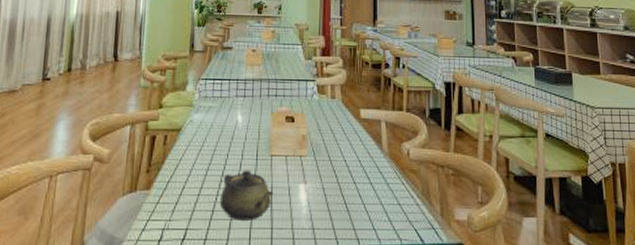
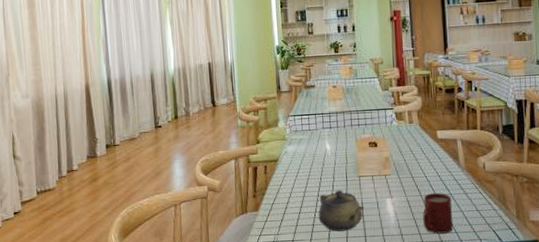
cup: none [339,181,372,230] -> present [423,193,454,234]

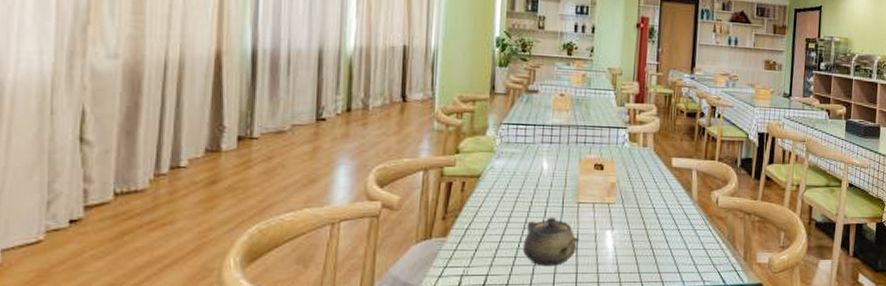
cup: present [423,193,454,234] -> none [644,227,679,273]

